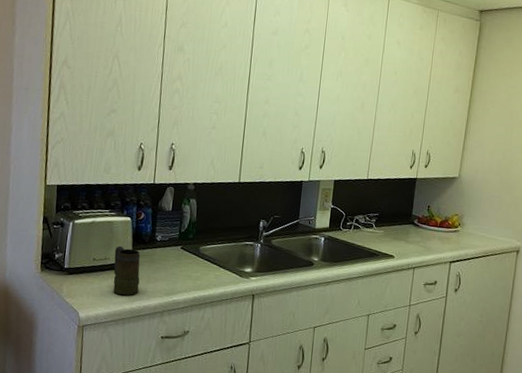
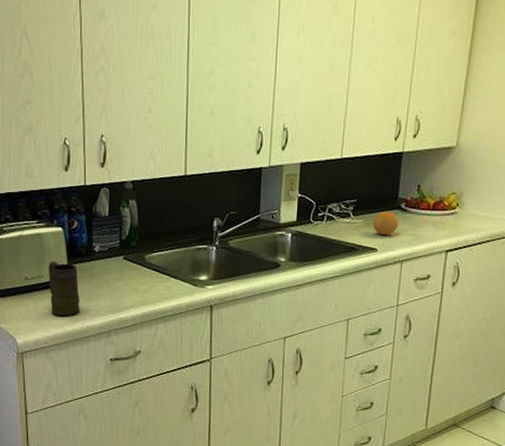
fruit: none [391,225,413,245] -> present [373,211,399,235]

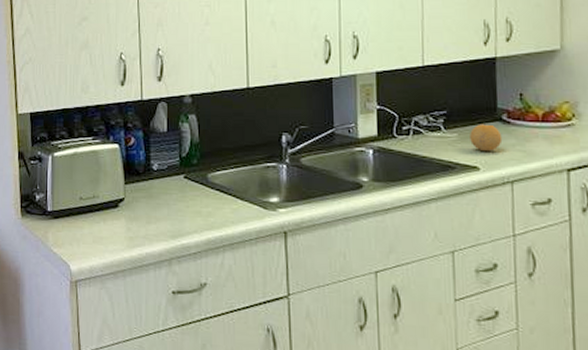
mug: present [48,261,80,317] -> none [104,179,138,241]

